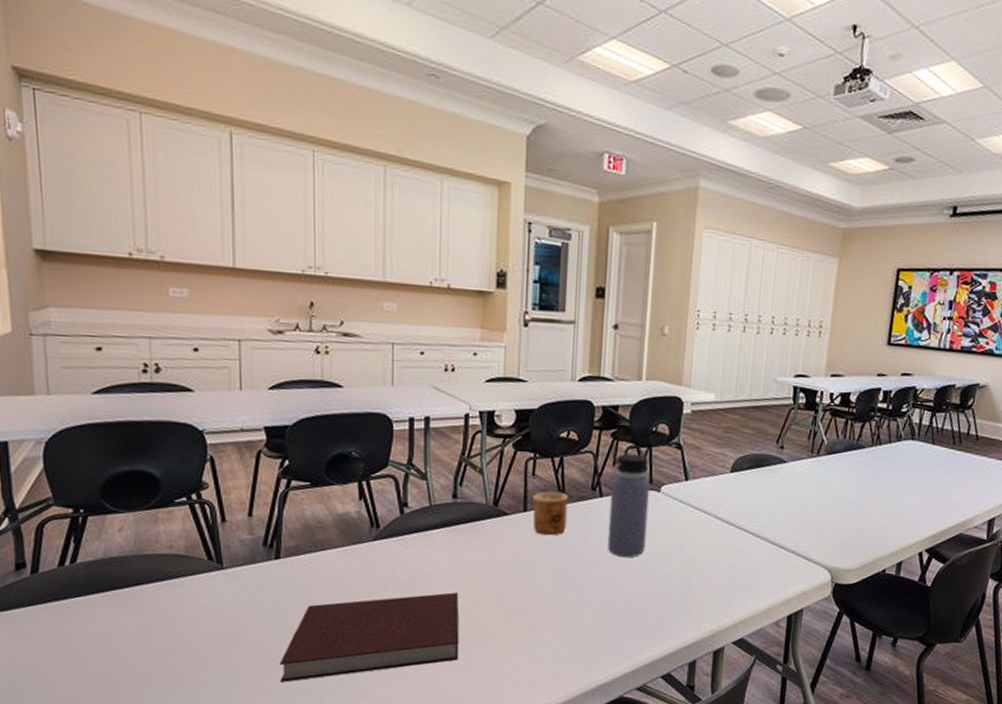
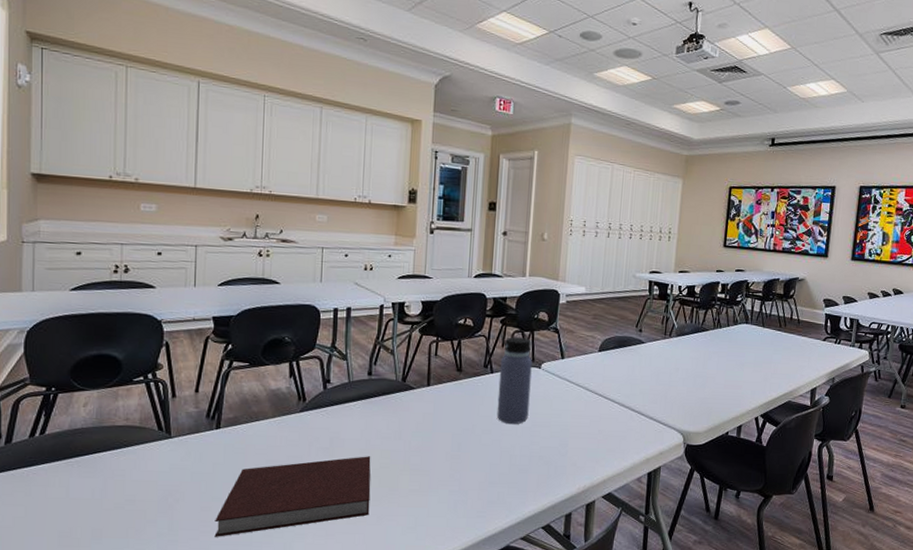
cup: present [532,491,568,536] -> none [434,369,465,406]

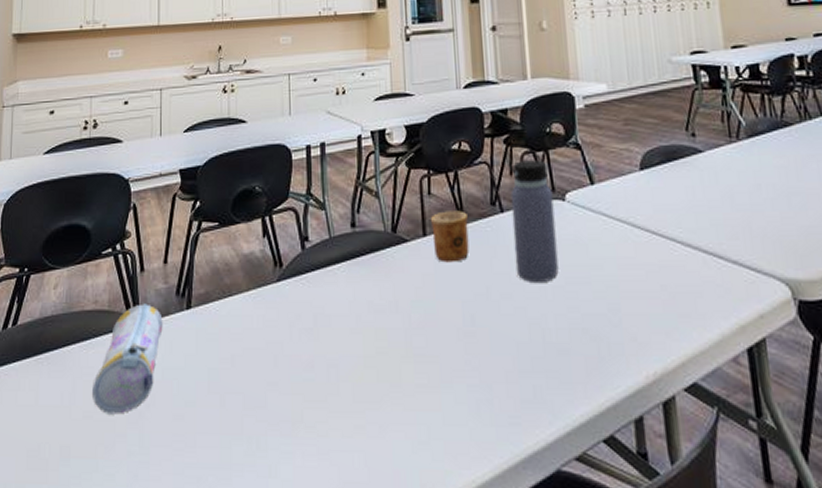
pencil case: none [124,423,193,506] -> present [92,303,163,415]
notebook: present [214,456,371,537] -> none [189,338,369,457]
cup: none [434,369,465,406] -> present [430,210,469,263]

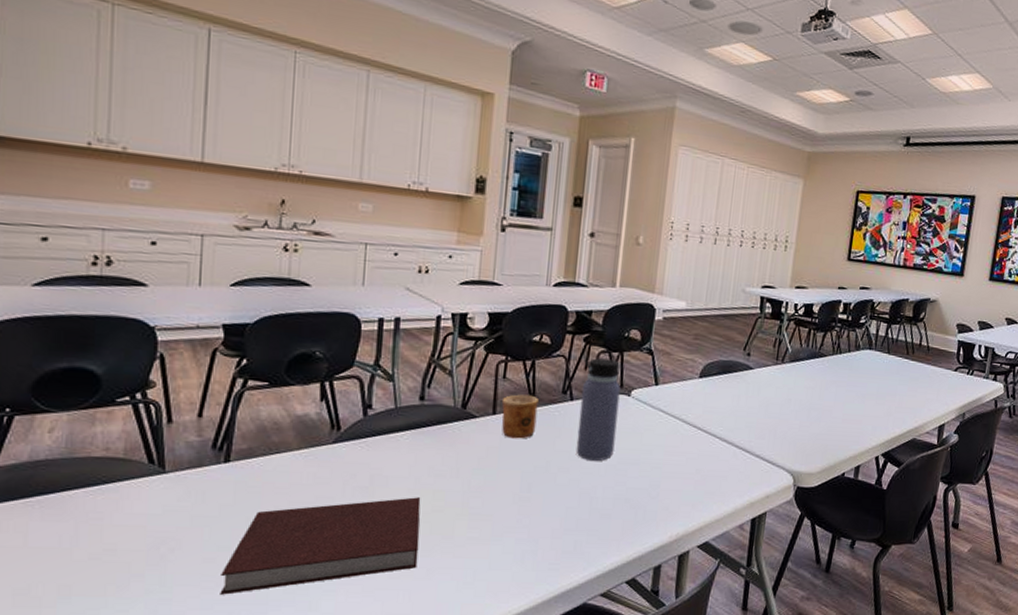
pencil case: present [92,303,163,415] -> none [101,454,194,557]
notebook: none [189,338,369,457] -> present [220,497,421,595]

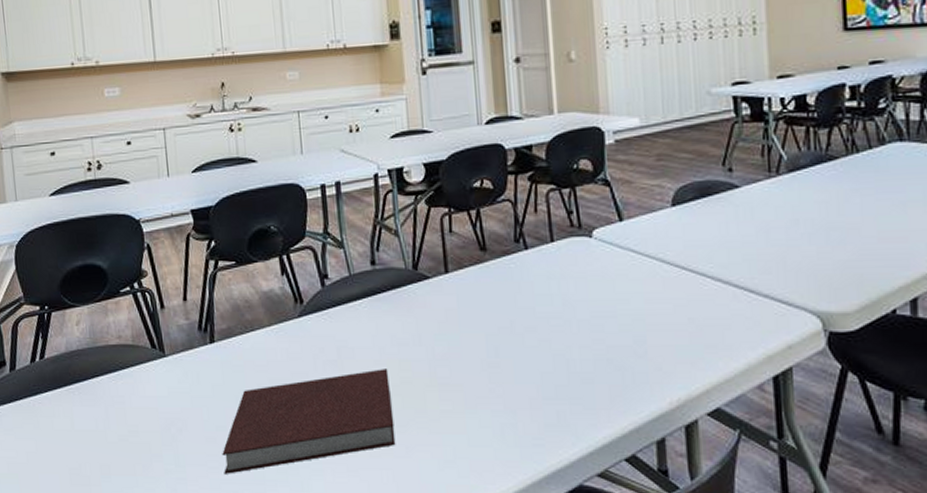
cup: present [501,394,539,439] -> none [452,248,493,298]
water bottle: present [576,342,621,462] -> none [530,179,584,318]

